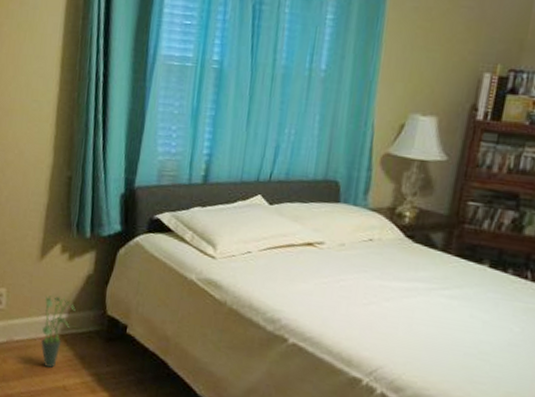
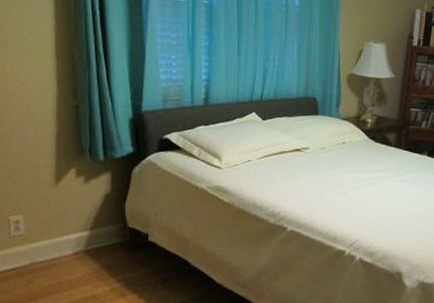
potted plant: present [41,294,76,368] -> none [64,215,97,281]

